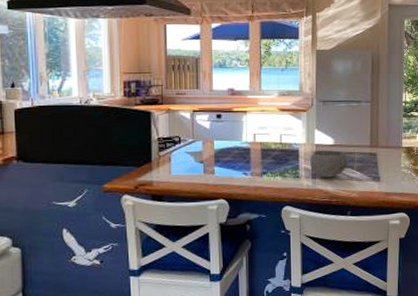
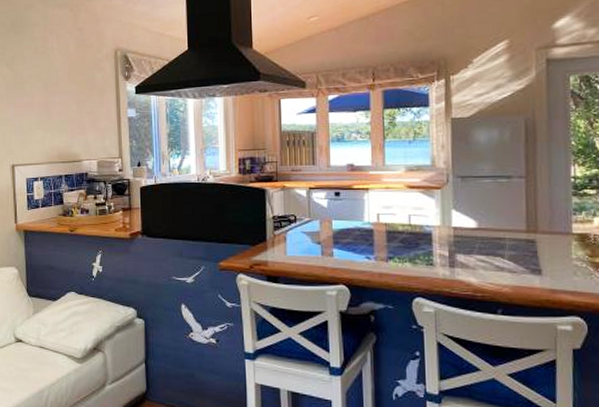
bowl: present [310,150,348,178] -> none [446,235,496,267]

